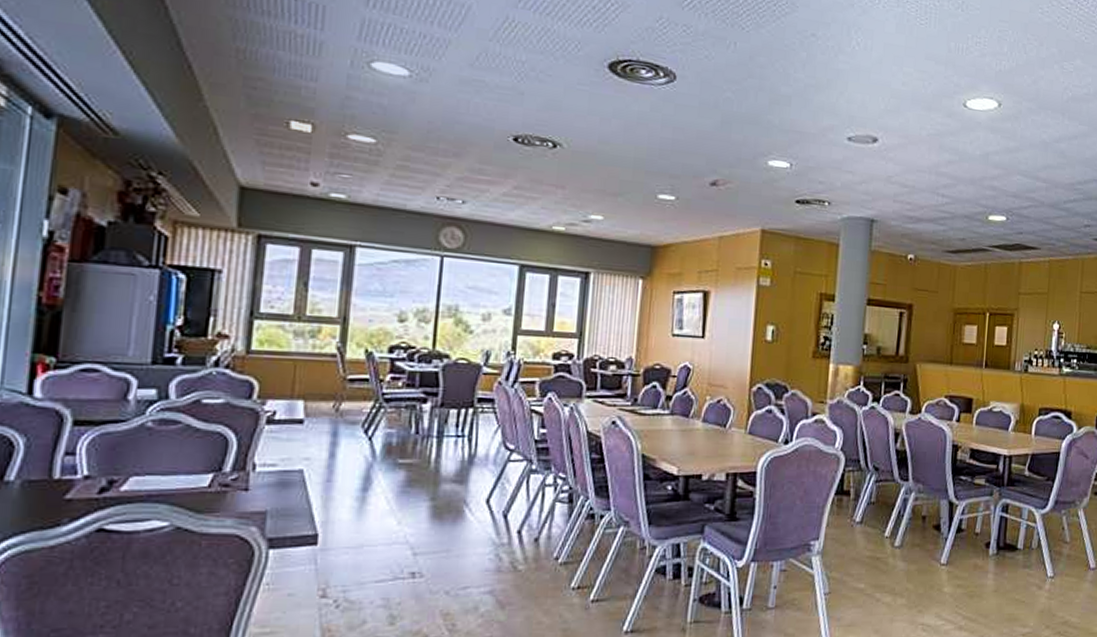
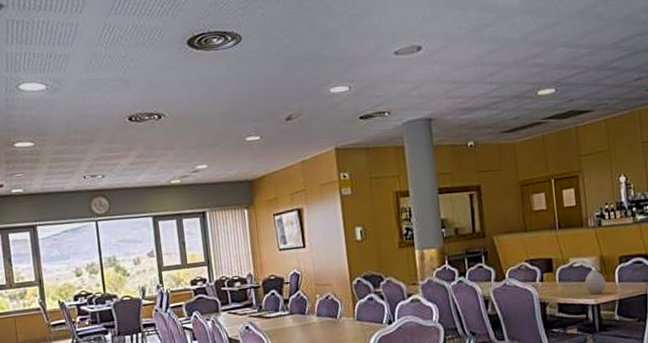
vase: none [1001,418,1022,446] -> present [584,269,606,295]

